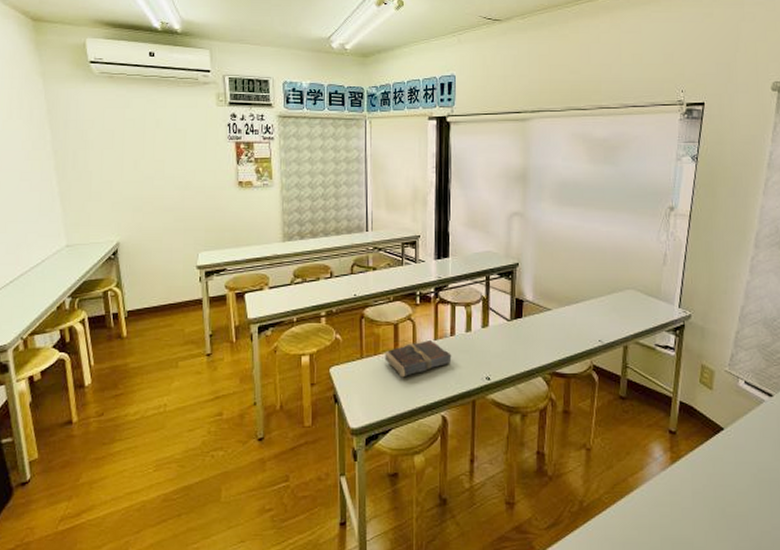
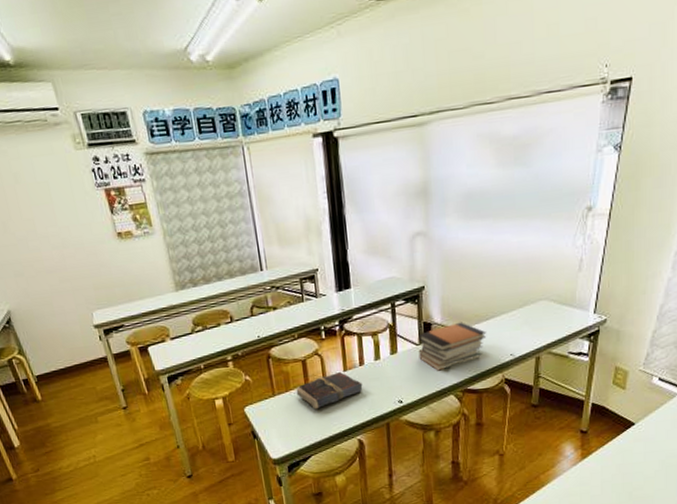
book stack: none [509,302,576,350] -> present [418,322,487,371]

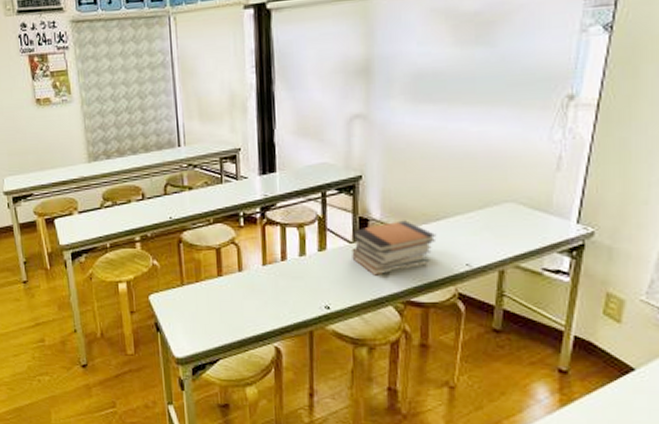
book: present [296,372,363,410] -> none [207,266,284,306]

